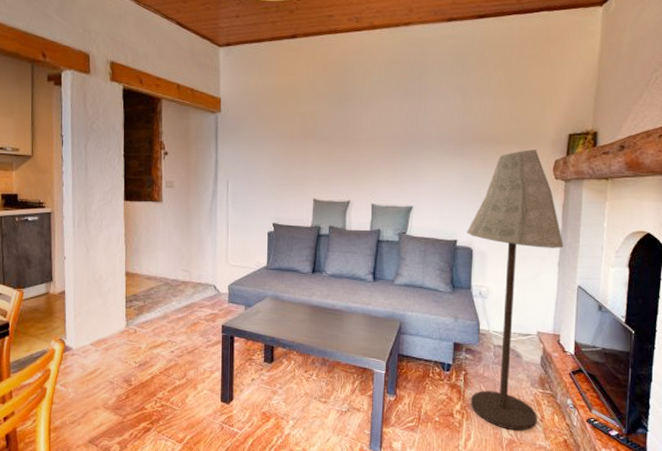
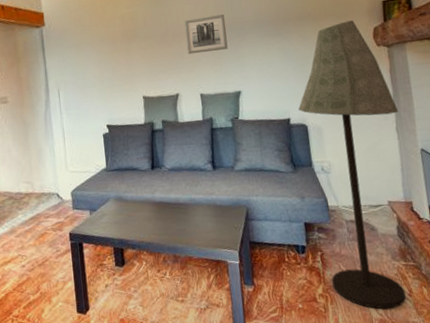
wall art: none [365,125,408,163] -> present [184,14,228,55]

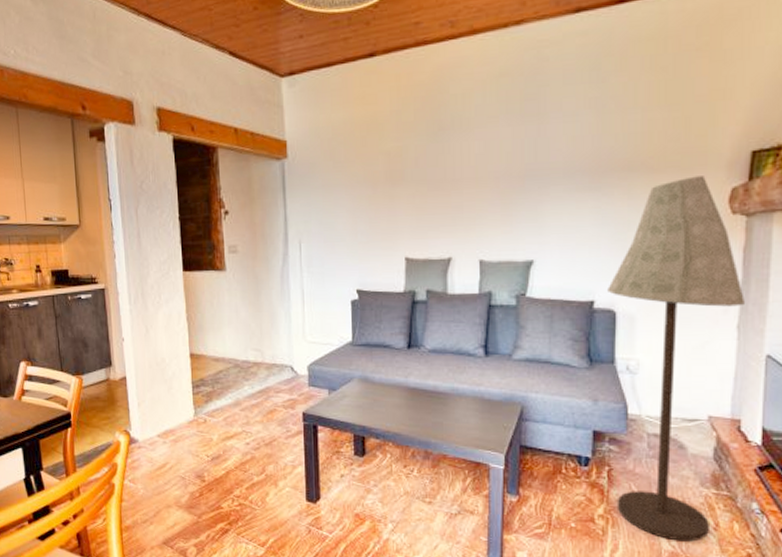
wall art: present [184,14,228,55] -> none [469,157,525,208]

